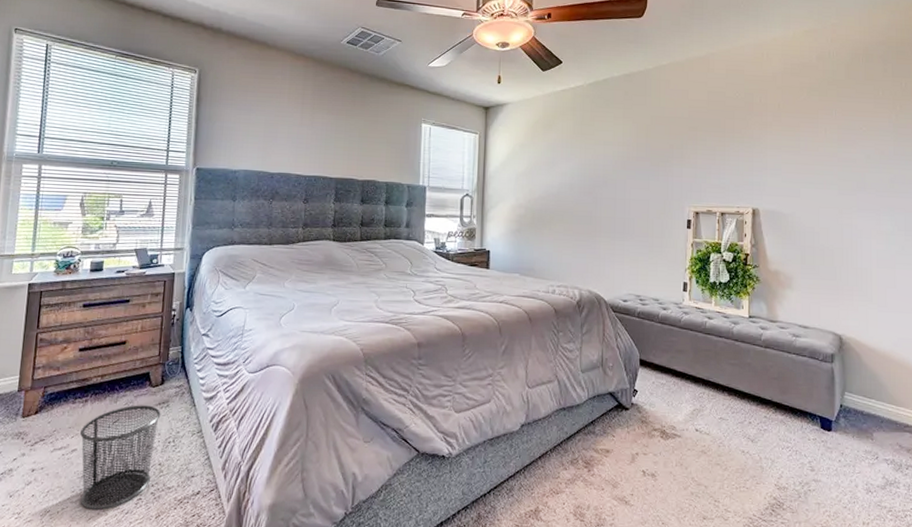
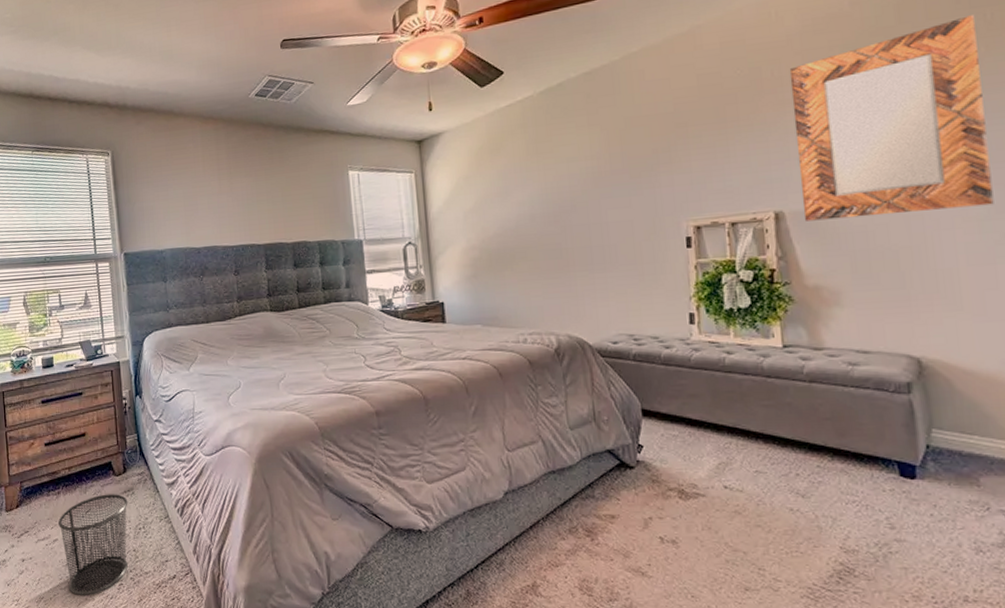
home mirror: none [772,82,897,224] -> present [789,15,994,221]

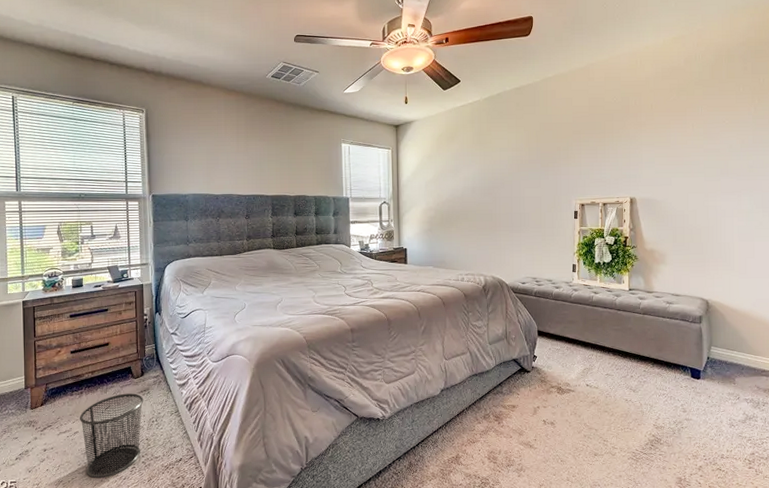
home mirror: present [789,15,994,221] -> none [646,79,756,206]

